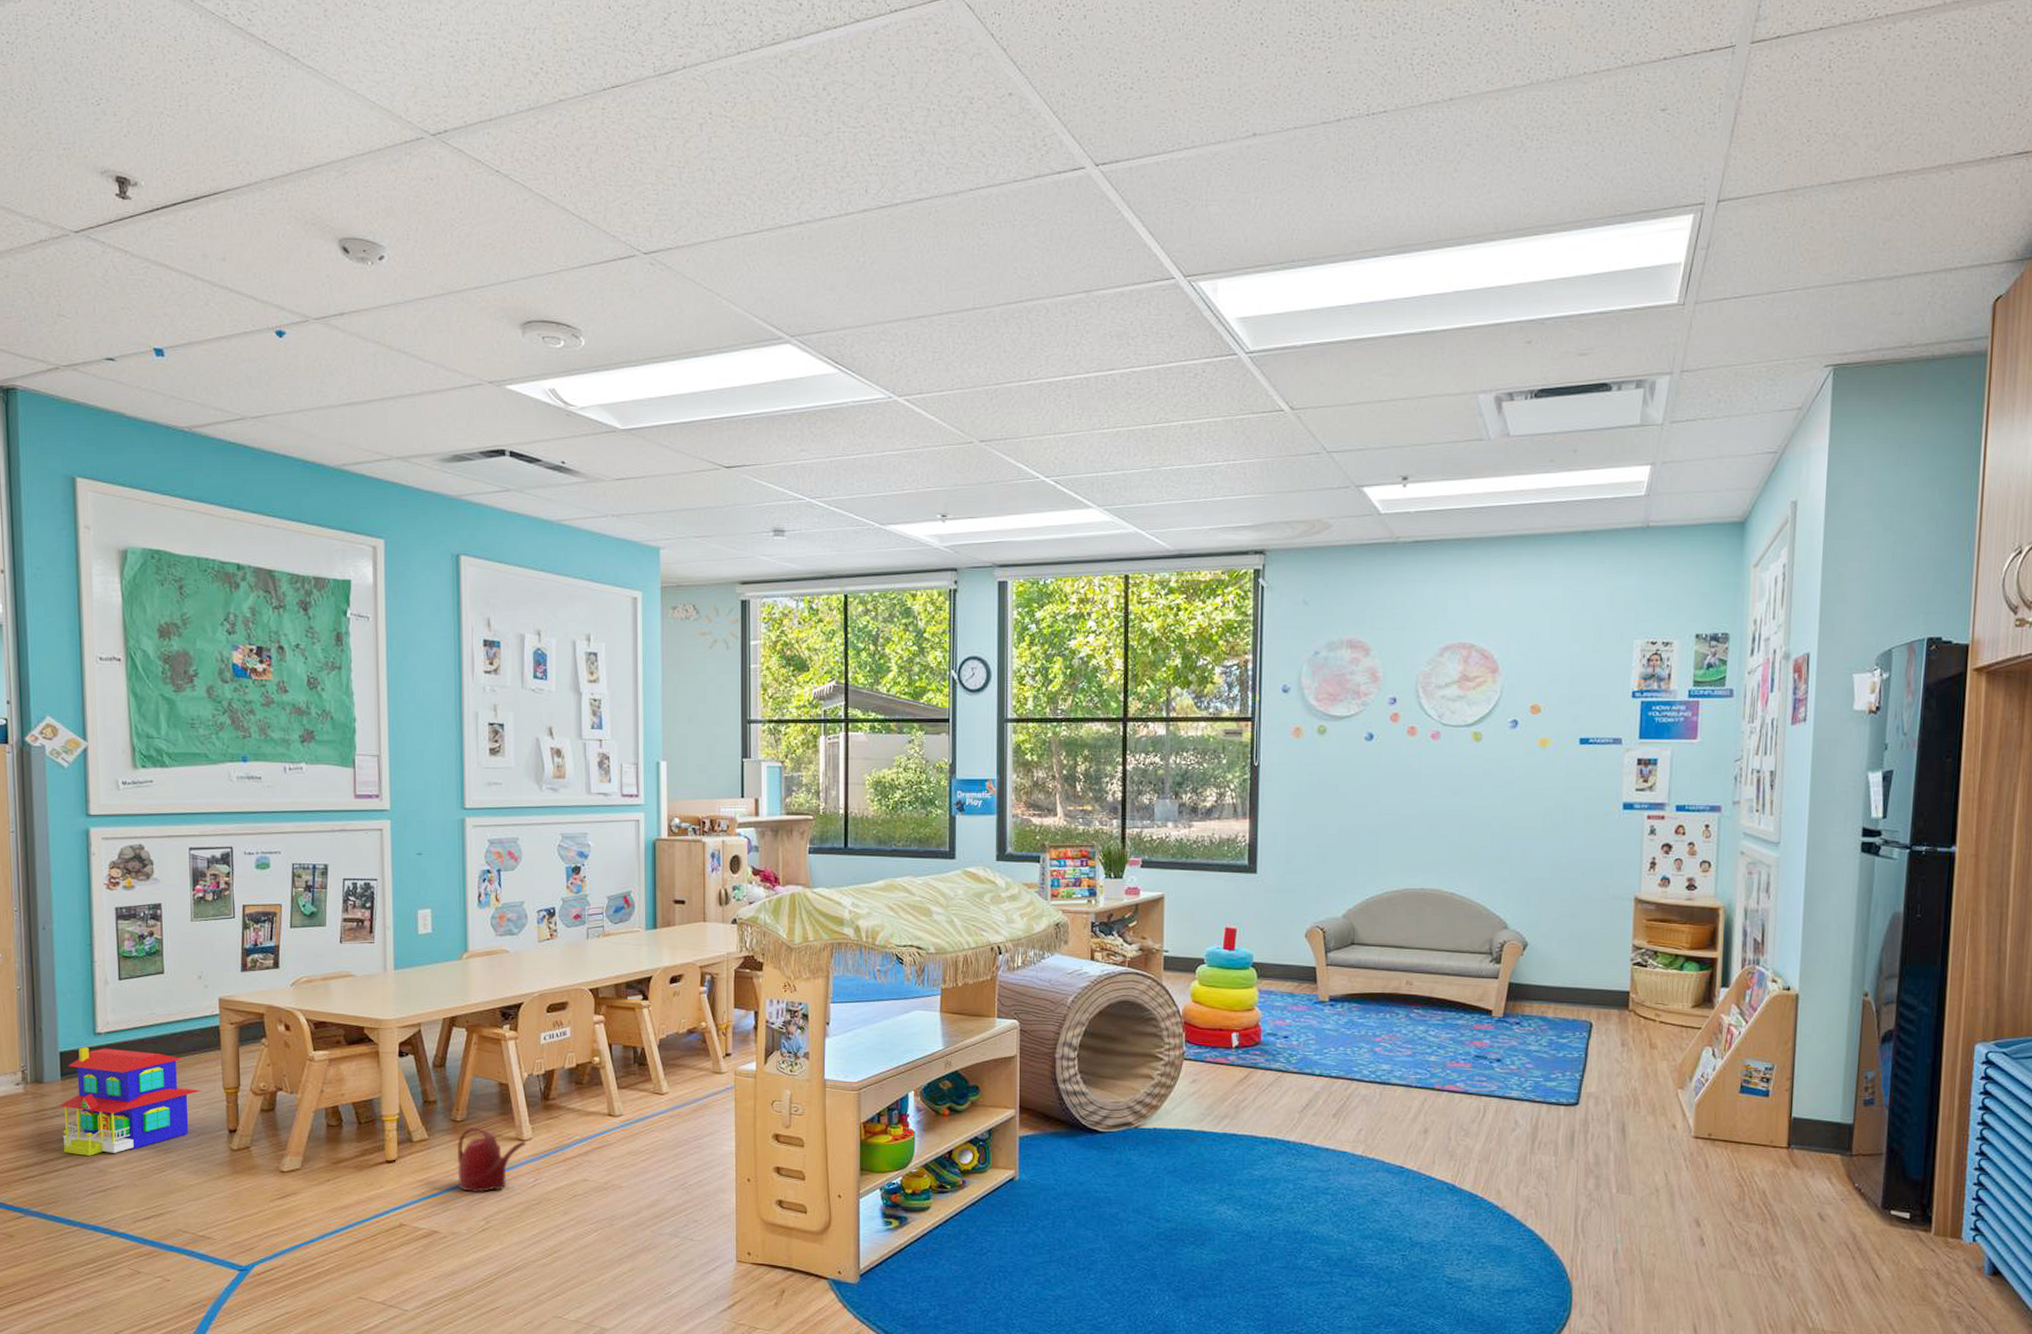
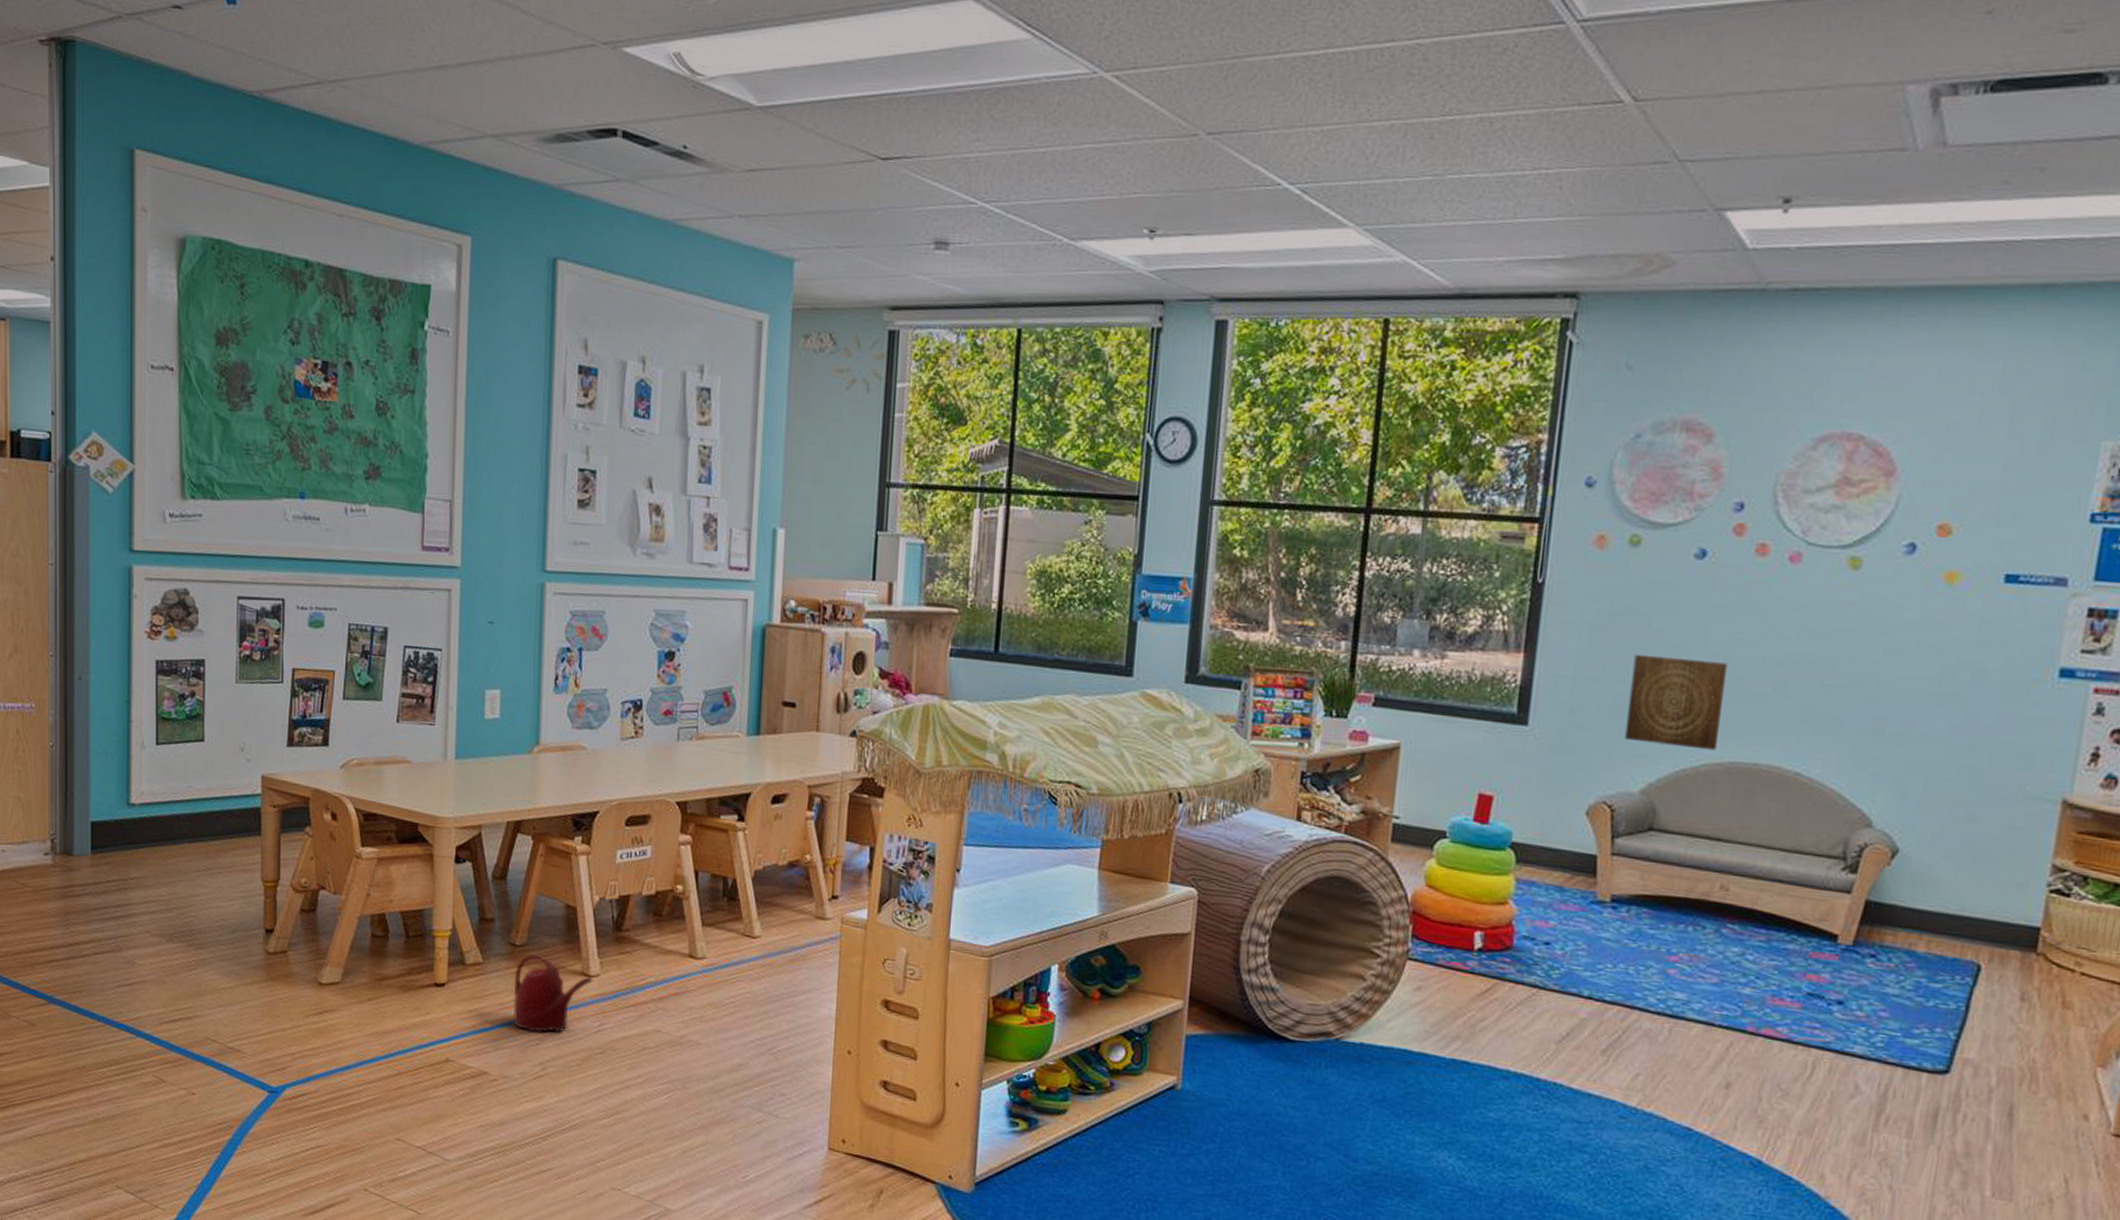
toy house: present [58,1047,202,1156] -> none [87,818,238,944]
wall art: none [1327,814,1395,882] -> present [1624,654,1727,751]

